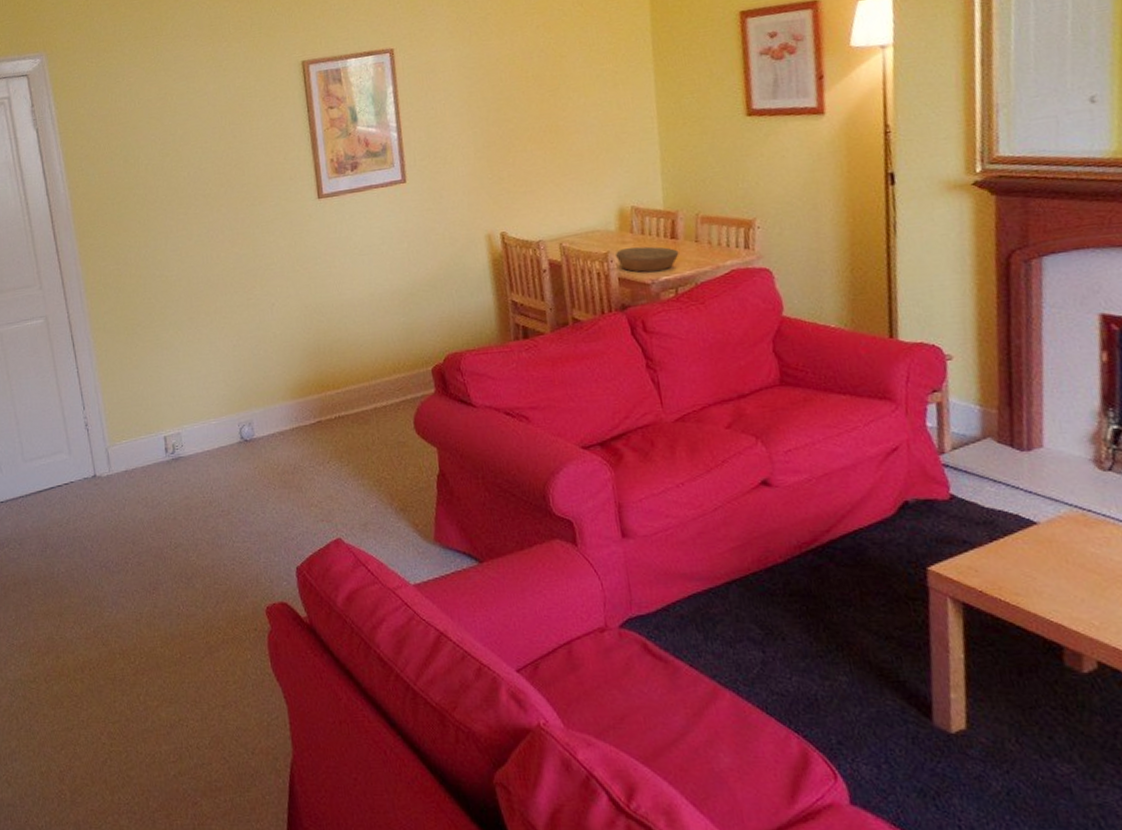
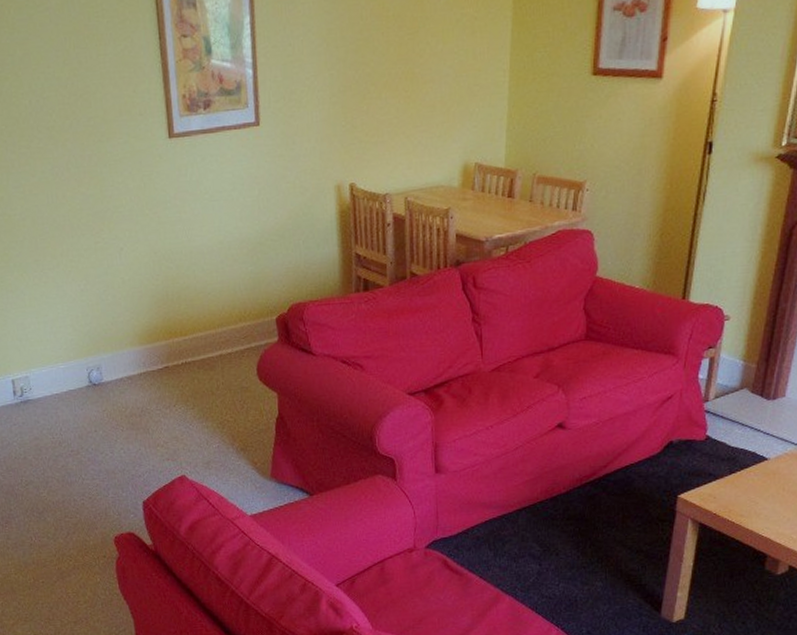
bowl: present [616,246,679,273] -> none [456,204,514,230]

